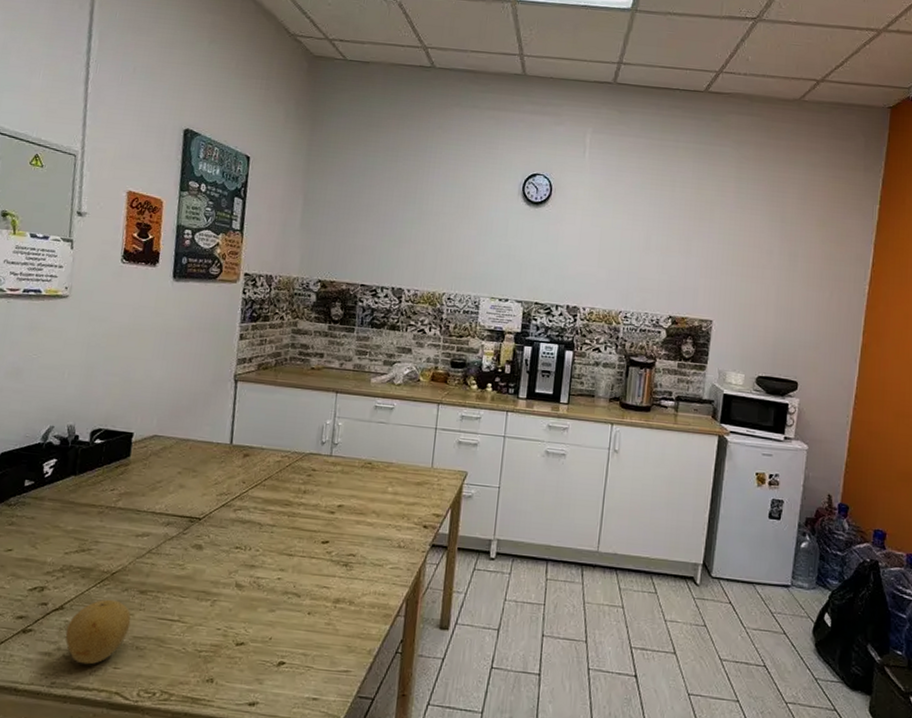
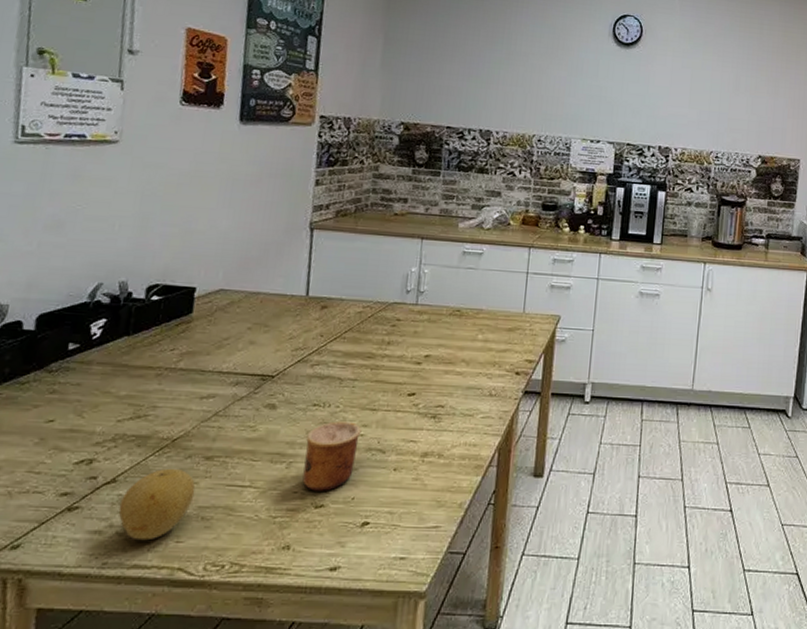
cup: none [225,564,279,630] -> present [302,421,362,491]

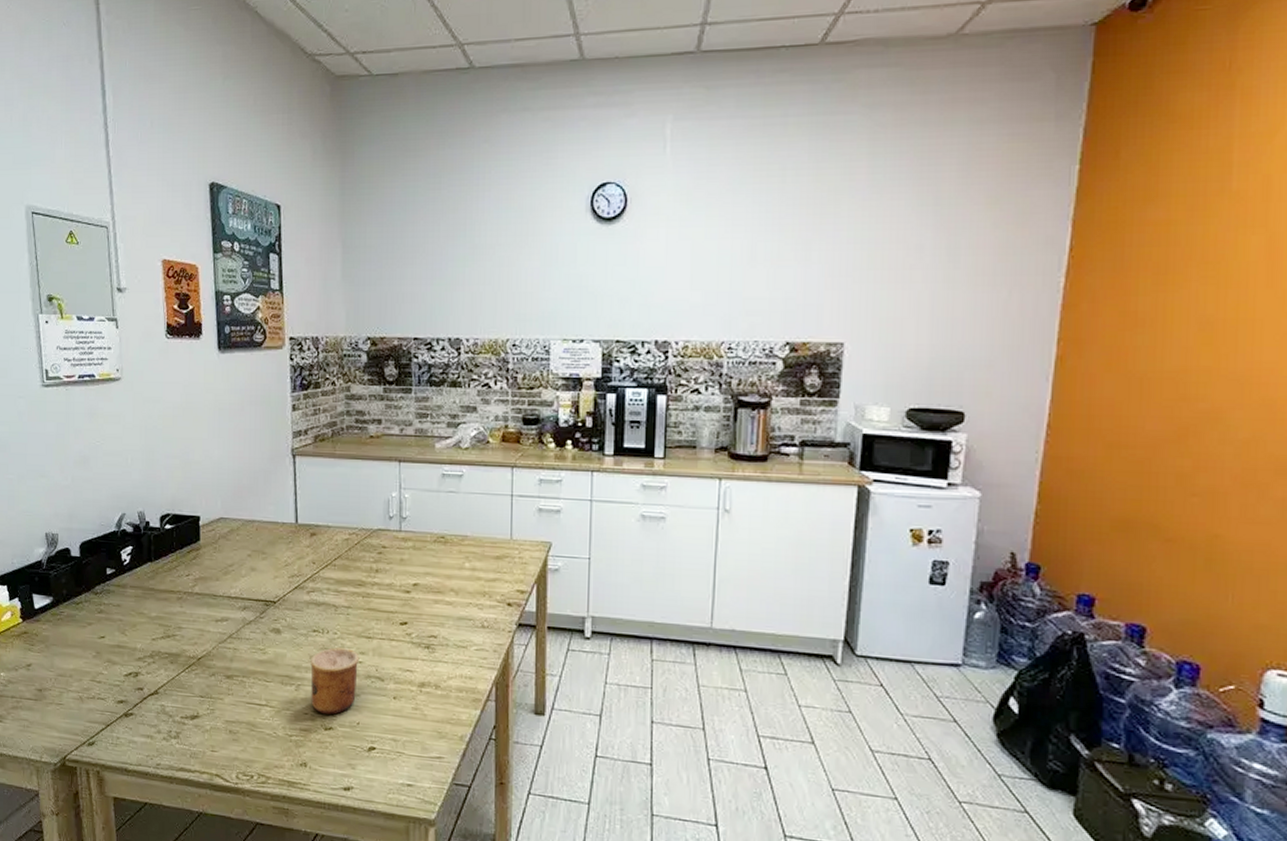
fruit: present [118,468,196,541] -> none [163,684,222,748]

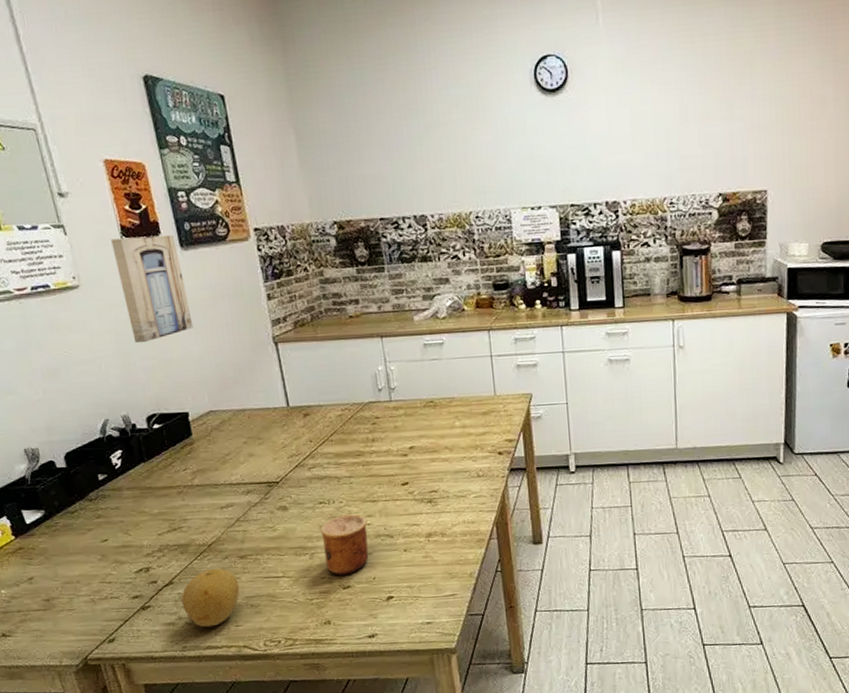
wall art: none [156,336,218,441] -> present [111,234,194,343]
fruit: none [163,684,222,748] -> present [181,568,240,628]

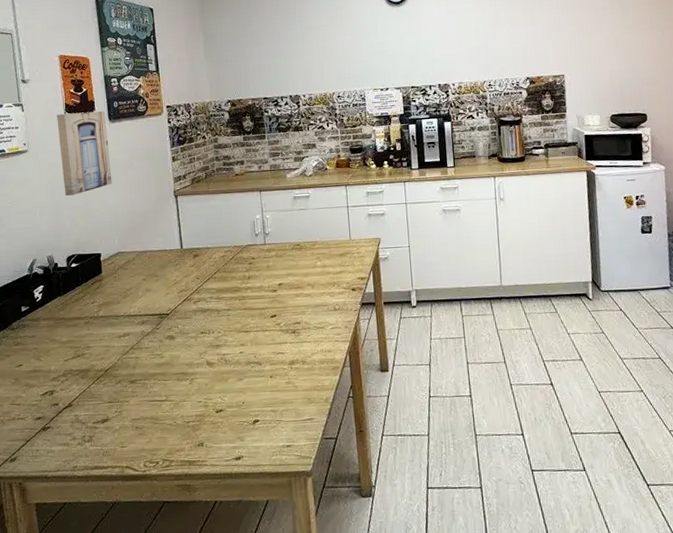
fruit: present [181,568,240,628] -> none [77,391,128,448]
cup: present [320,514,369,575] -> none [200,343,241,399]

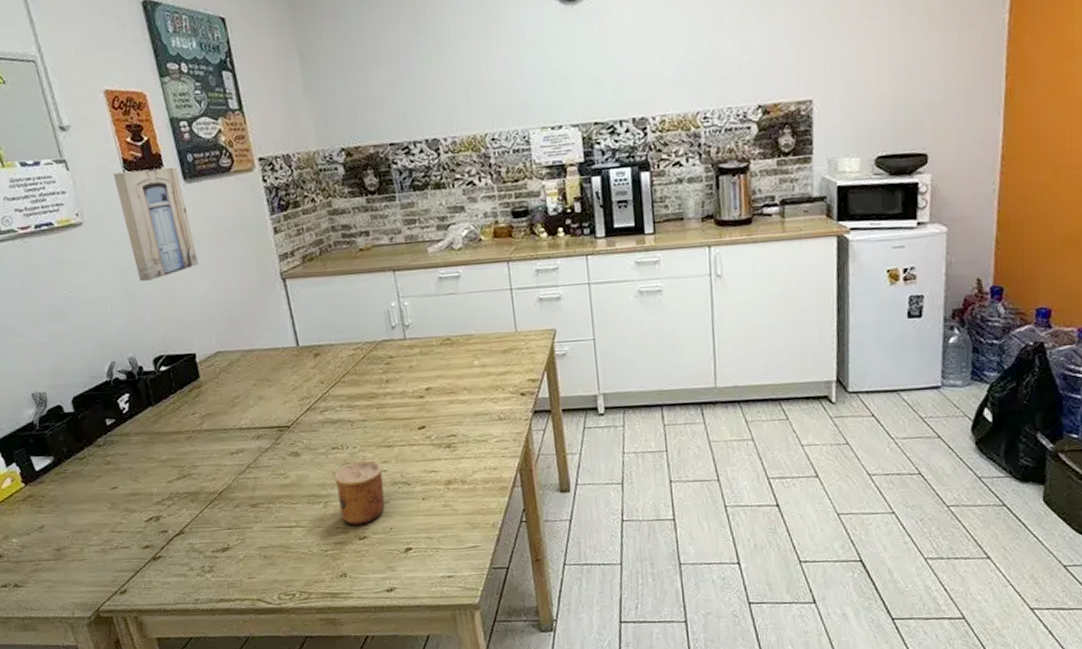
cup: none [200,343,241,399] -> present [334,460,385,525]

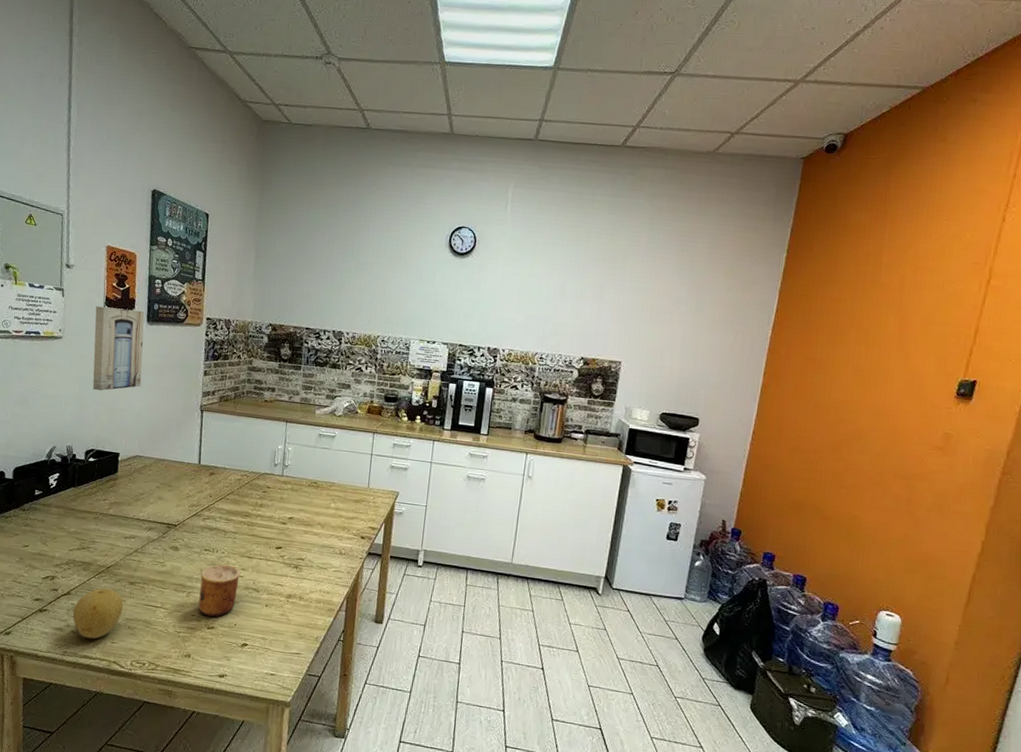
fruit: none [192,517,252,579] -> present [72,588,124,639]

